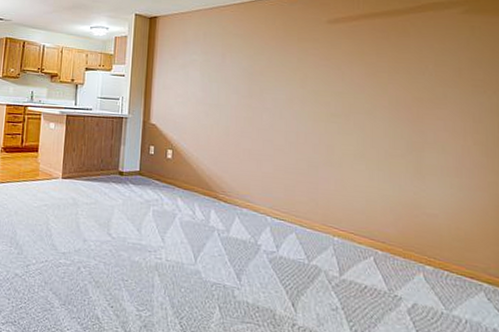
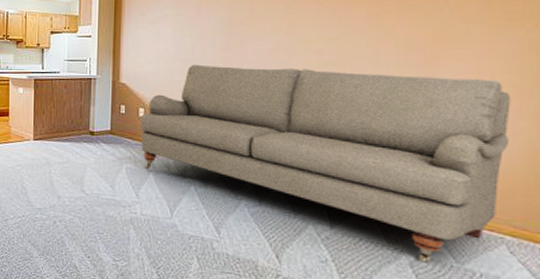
sofa: none [167,109,482,311] -> present [140,64,511,264]

